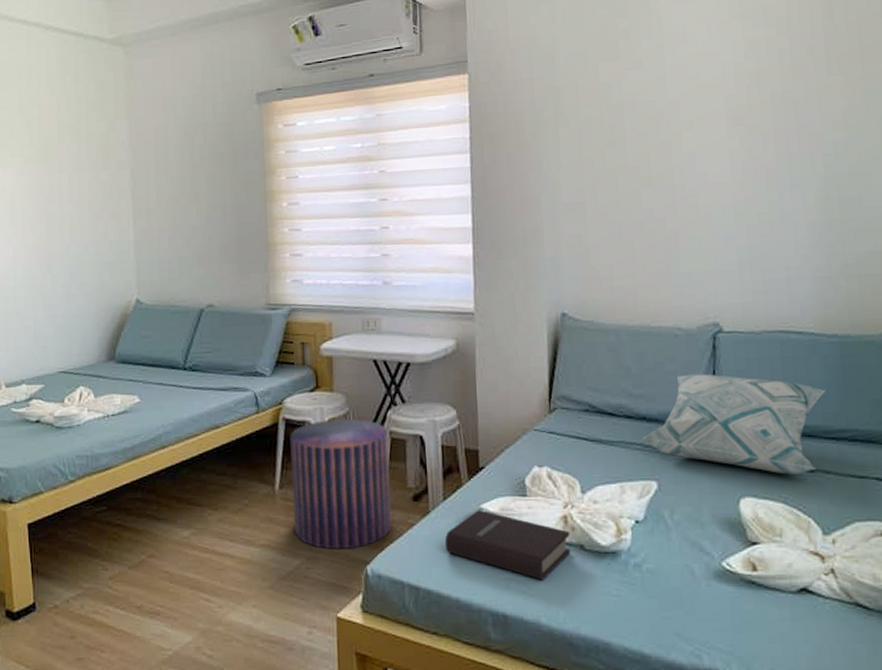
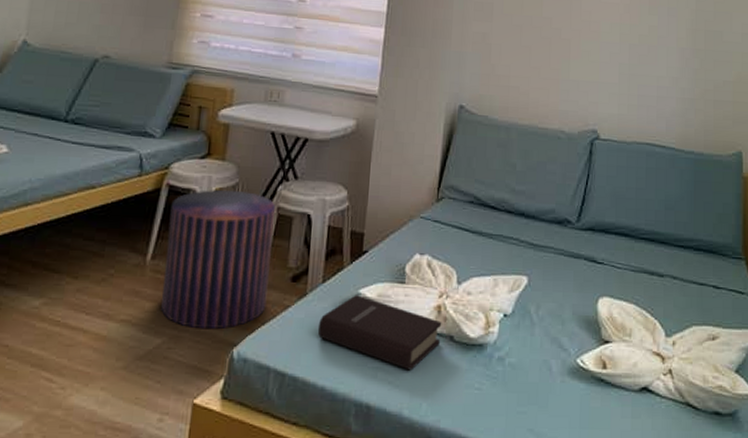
decorative pillow: present [642,374,826,475] -> none [519,175,679,278]

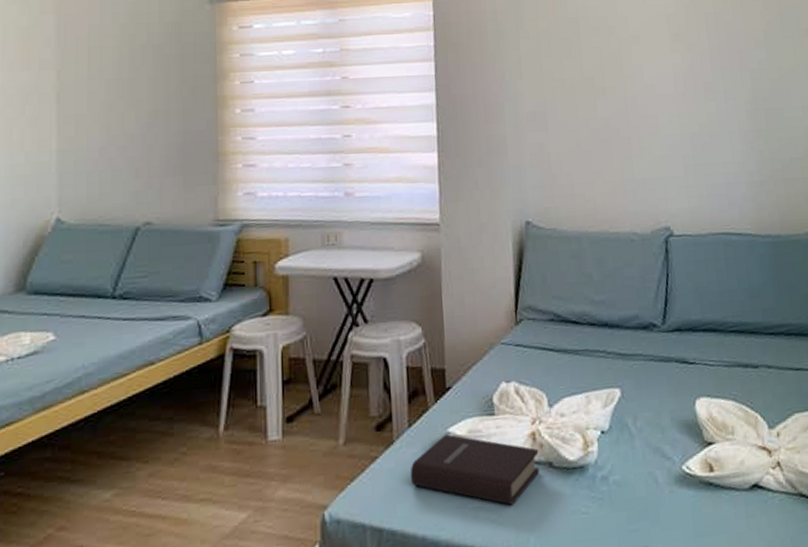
pouf: present [161,189,275,330] -> none [238,343,353,496]

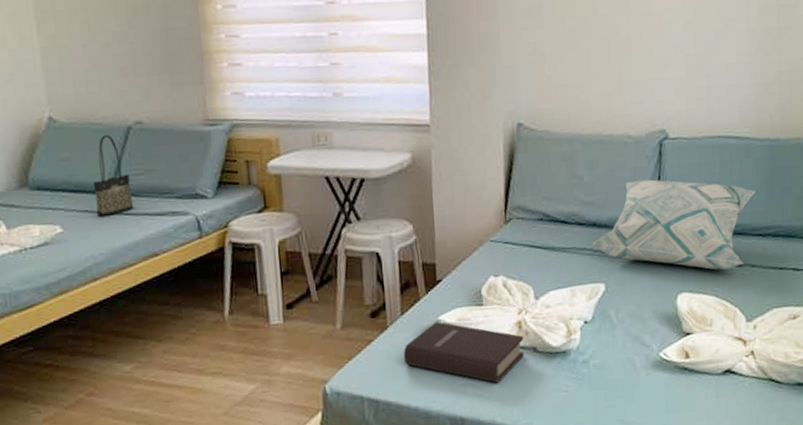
tote bag: none [93,236,134,323] -> present [93,134,134,218]
decorative pillow: none [605,277,764,372] -> present [592,179,756,270]

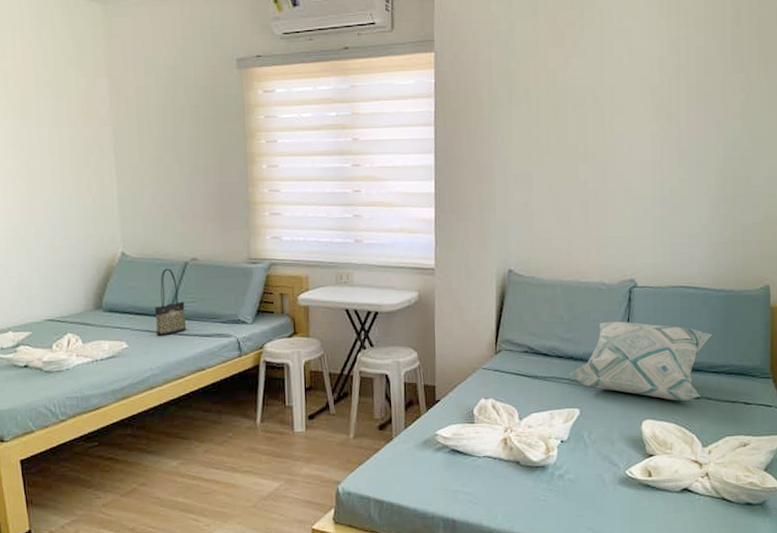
book: present [403,321,524,383] -> none [405,435,509,491]

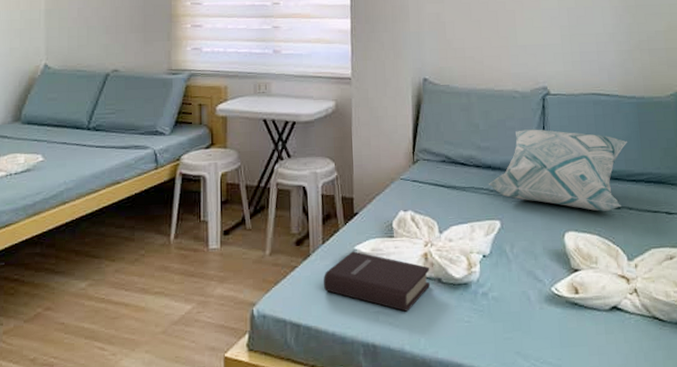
tote bag: present [154,268,187,337] -> none [73,80,104,149]
book: none [405,435,509,491] -> present [323,251,430,312]

